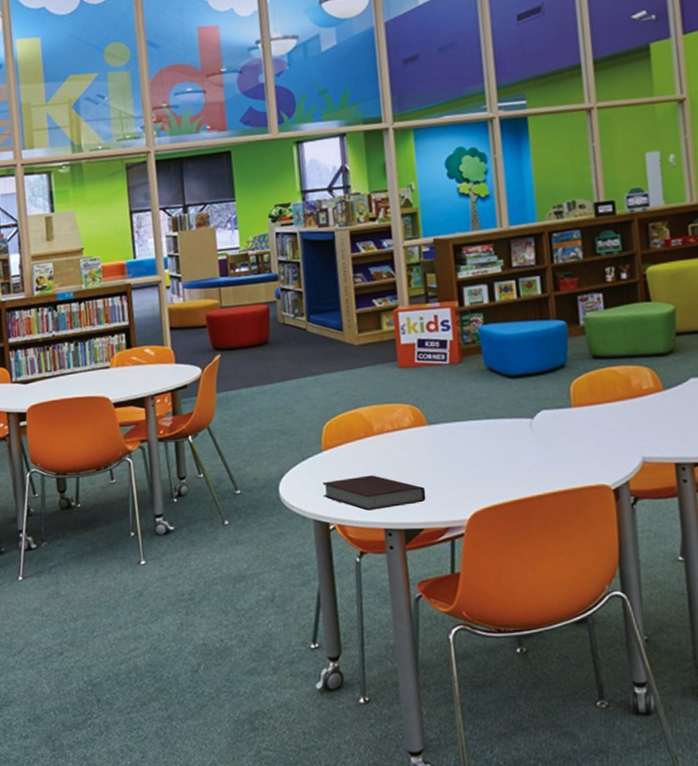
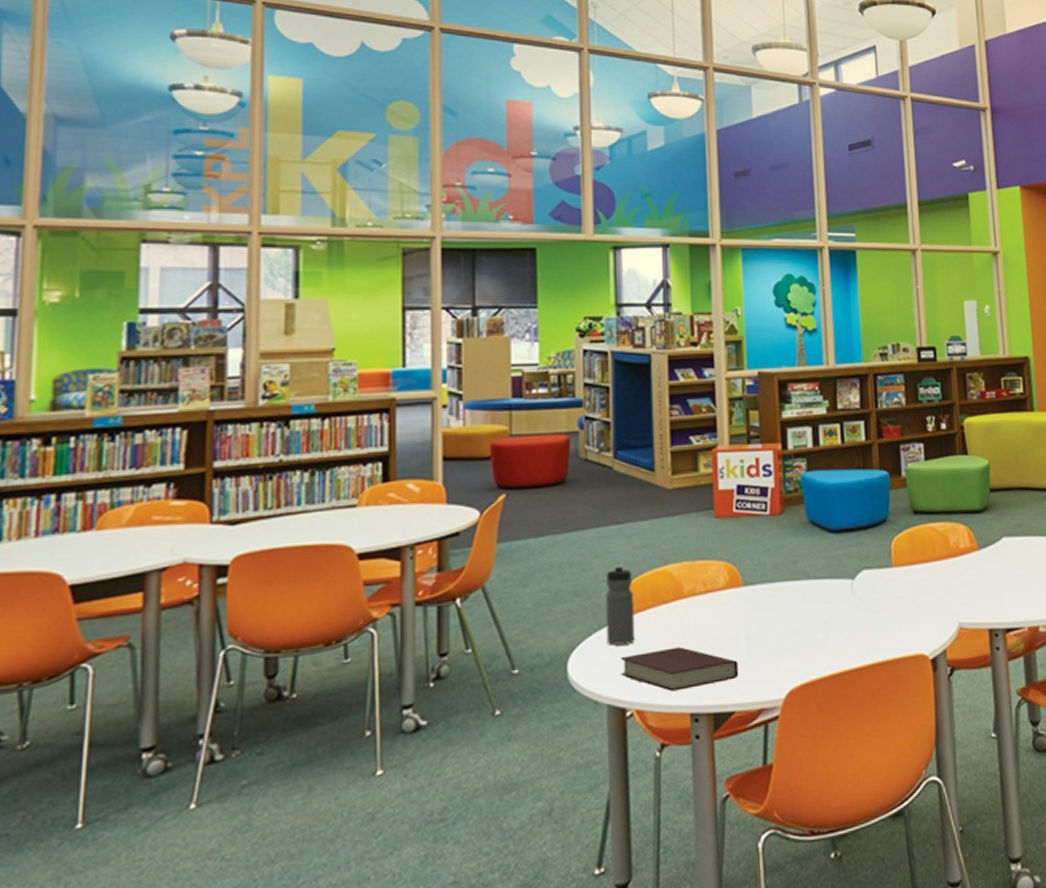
water bottle: none [306,408,334,473] -> present [605,564,635,646]

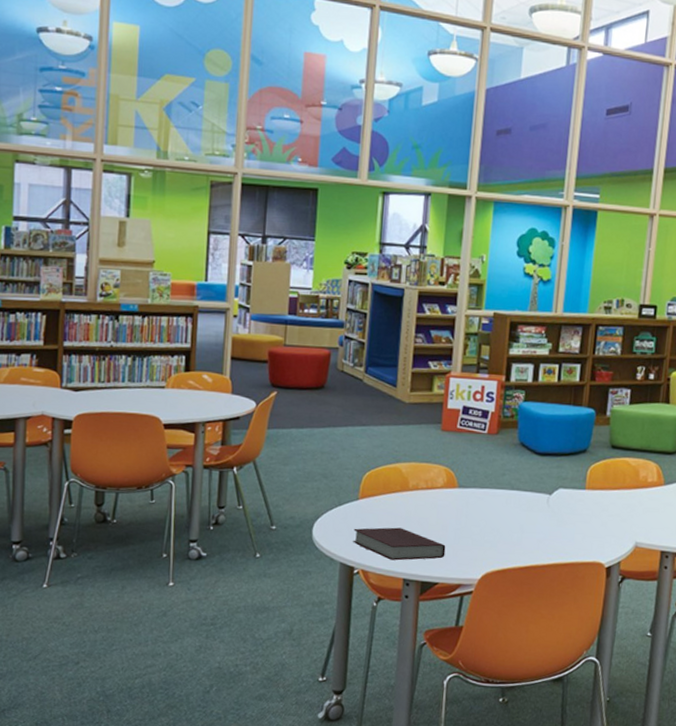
water bottle: present [605,564,635,646] -> none [344,458,370,520]

